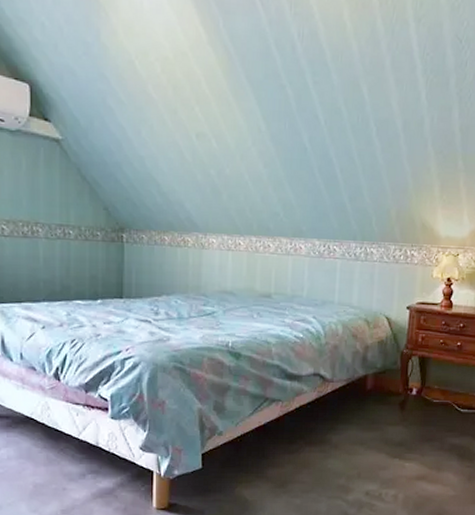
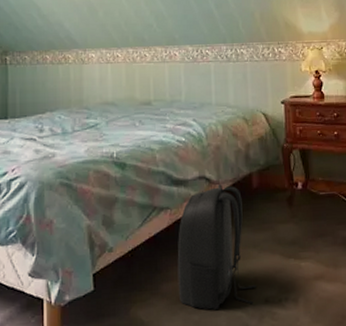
backpack: none [283,383,360,496] -> present [177,184,257,310]

